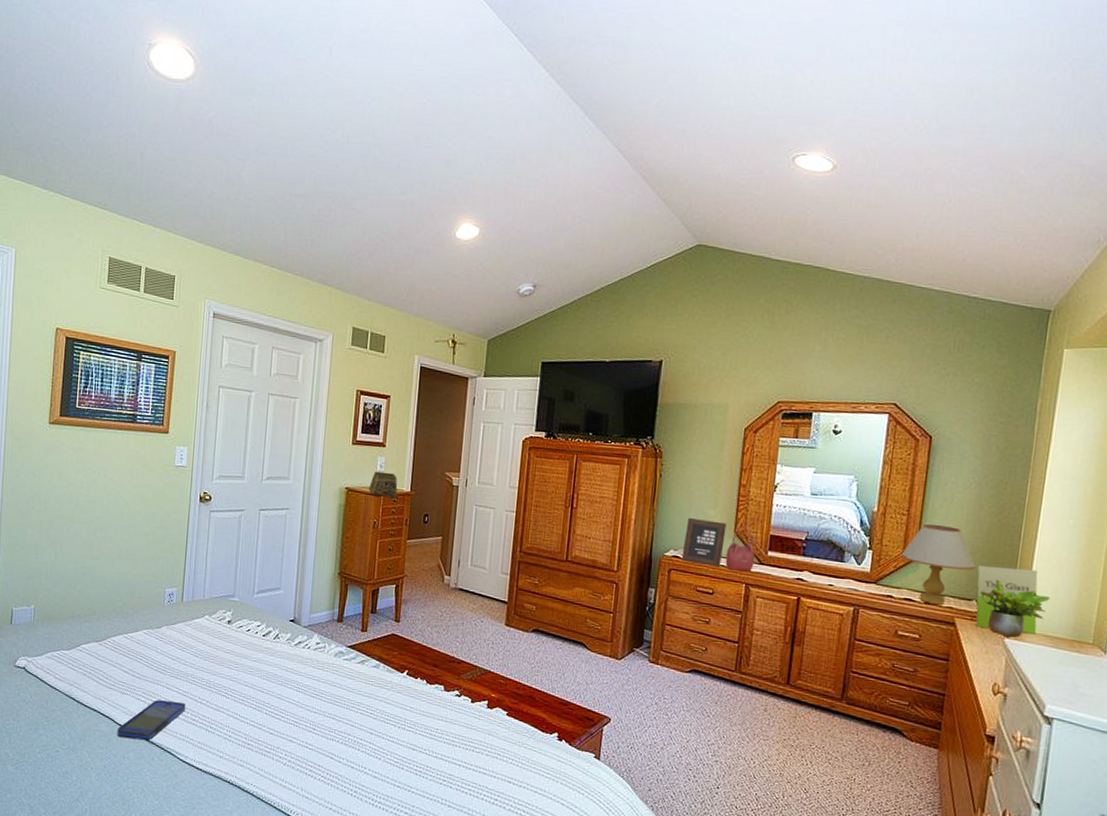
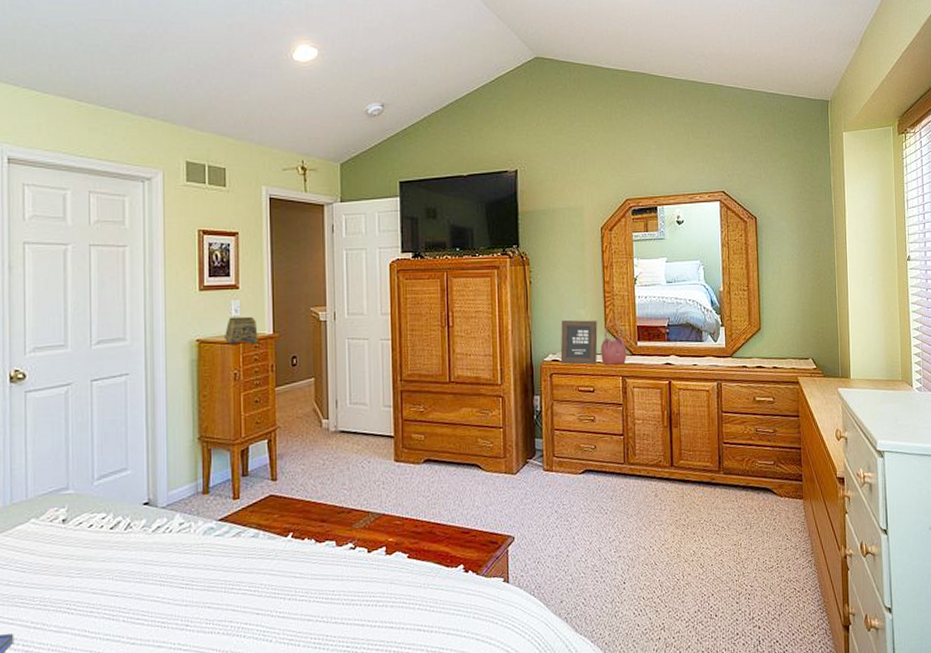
table lamp: present [901,524,976,605] -> none [748,296,807,368]
book: present [975,565,1038,634] -> none [808,324,861,383]
potted plant: present [979,580,1050,638] -> none [813,337,866,387]

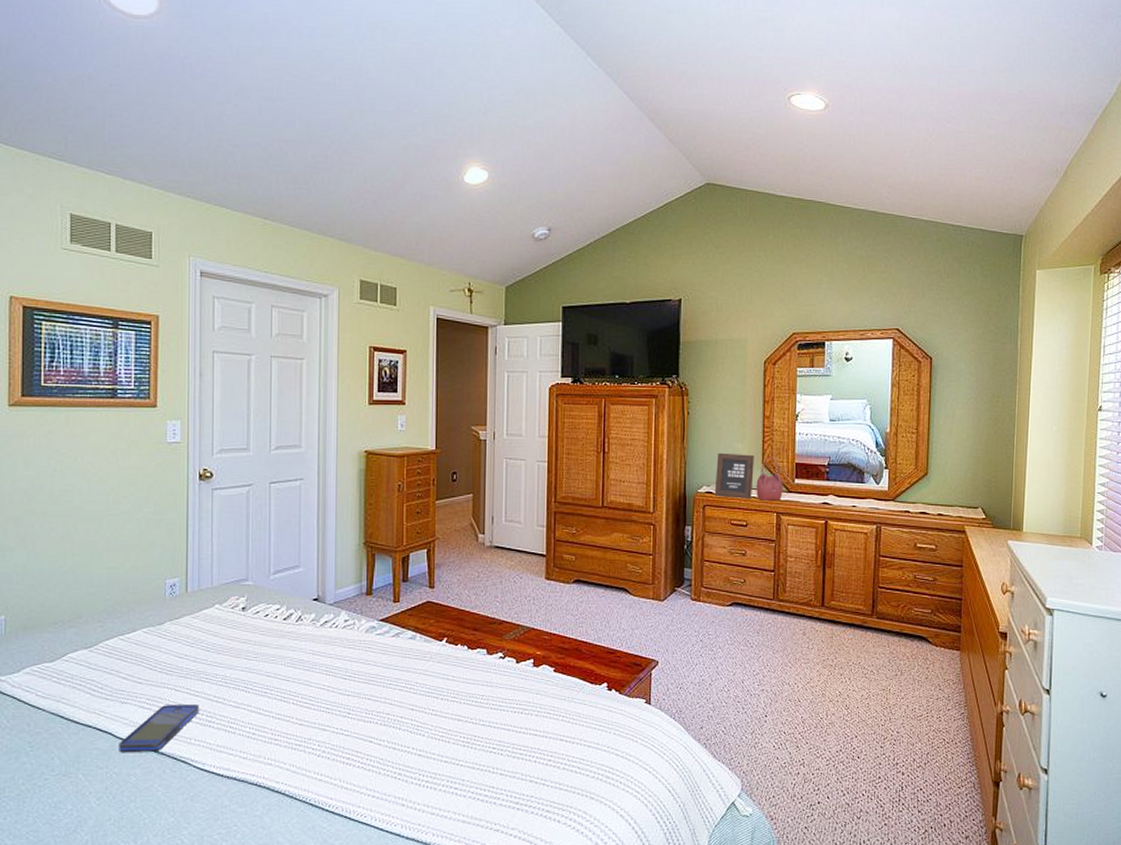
decorative box: present [225,316,258,344] -> none [391,431,422,457]

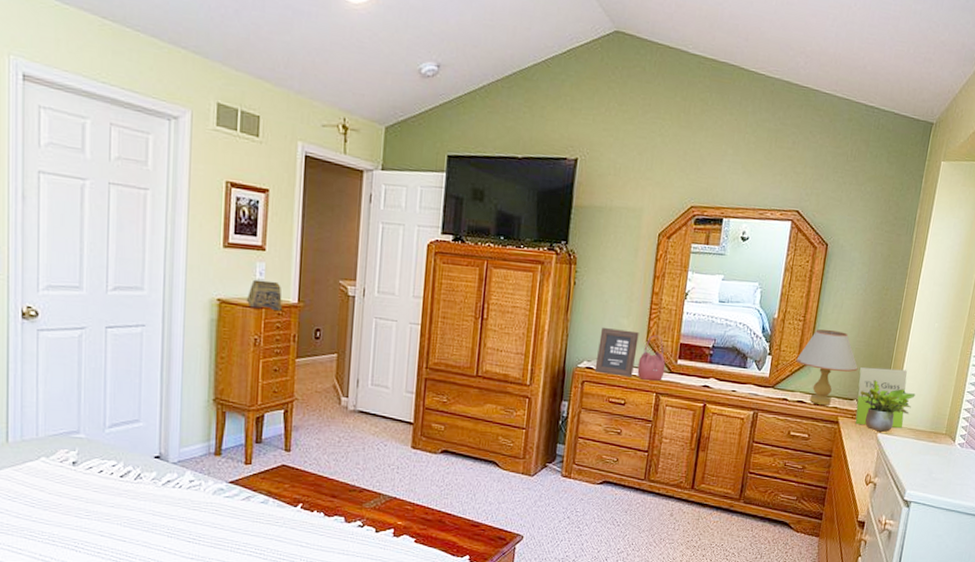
decorative box: none [391,431,422,457] -> present [247,279,282,310]
table lamp: none [914,441,979,515] -> present [796,329,858,405]
book: none [979,474,1034,534] -> present [855,367,907,428]
potted plant: none [984,487,1043,540] -> present [860,380,916,433]

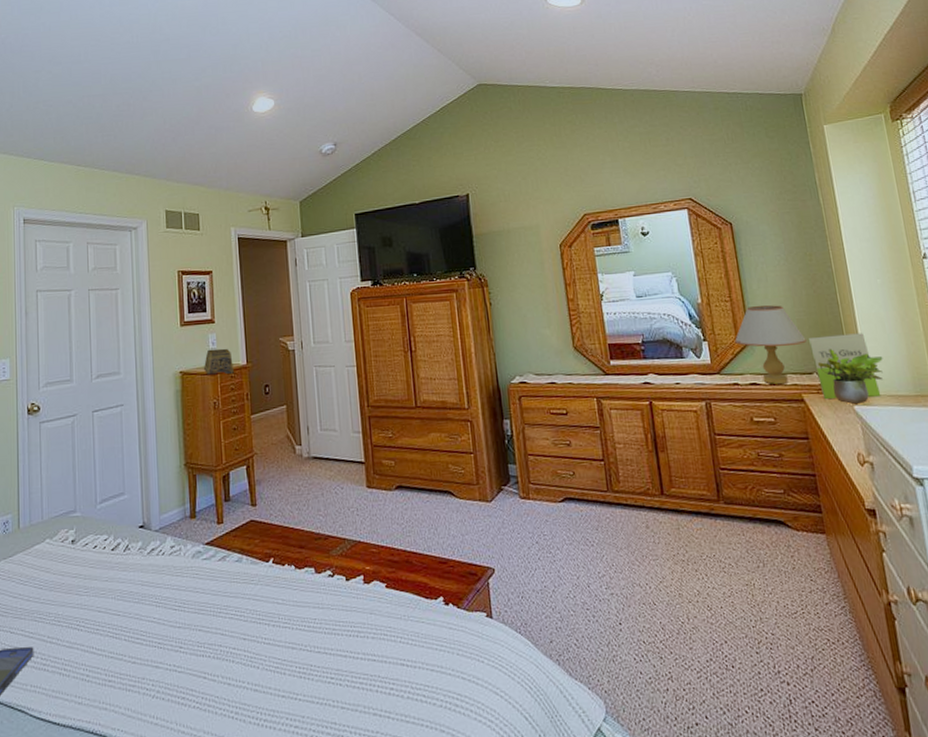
picture frame: present [594,327,639,377] -> none [525,339,568,387]
handbag: present [637,335,666,382] -> none [570,340,600,387]

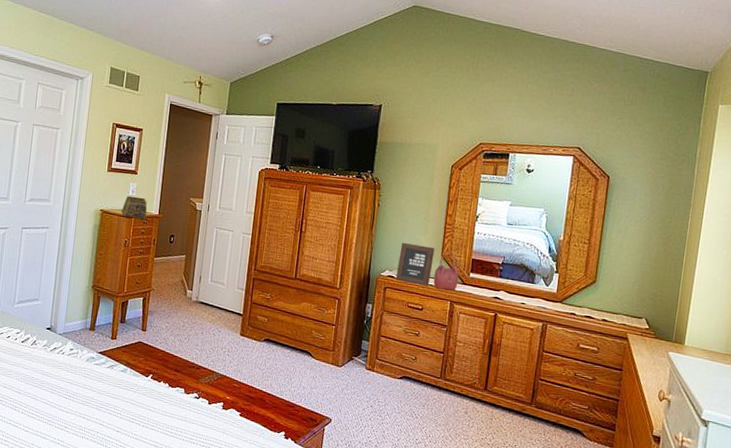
picture frame: none [525,339,568,387] -> present [395,242,435,286]
handbag: none [570,340,600,387] -> present [433,251,459,292]
table lamp: present [735,305,807,384] -> none [582,252,645,322]
book: present [807,333,881,400] -> none [645,288,697,348]
potted plant: present [817,349,883,405] -> none [648,301,707,352]

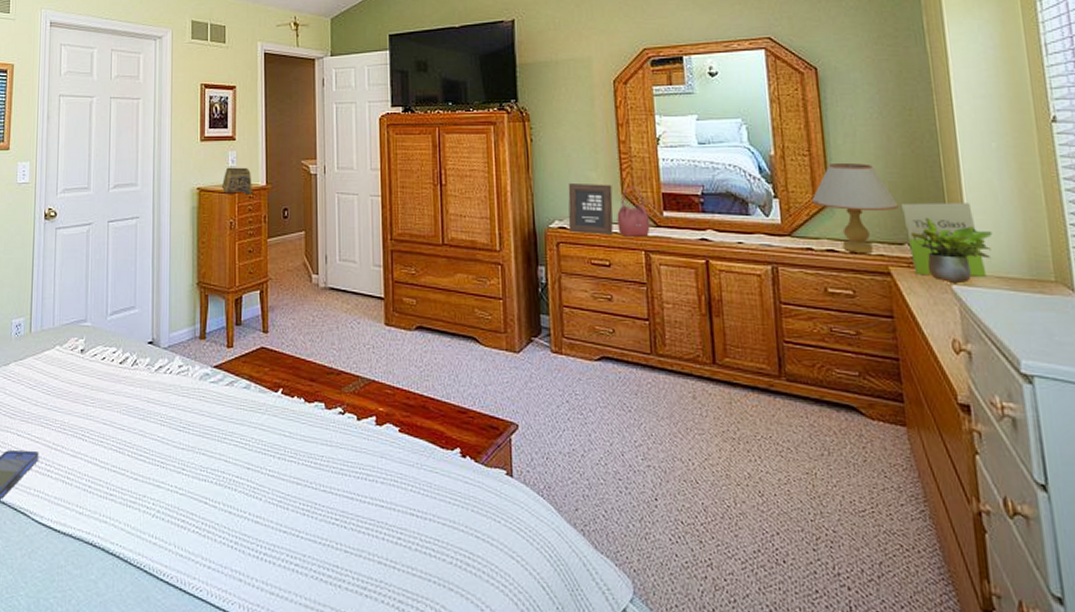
table lamp: none [582,252,645,322] -> present [811,164,899,253]
book: none [645,288,697,348] -> present [900,202,987,277]
potted plant: none [648,301,707,352] -> present [910,218,993,284]

